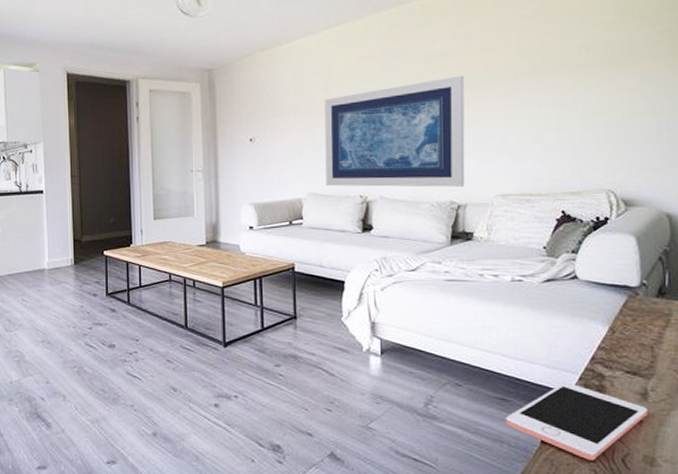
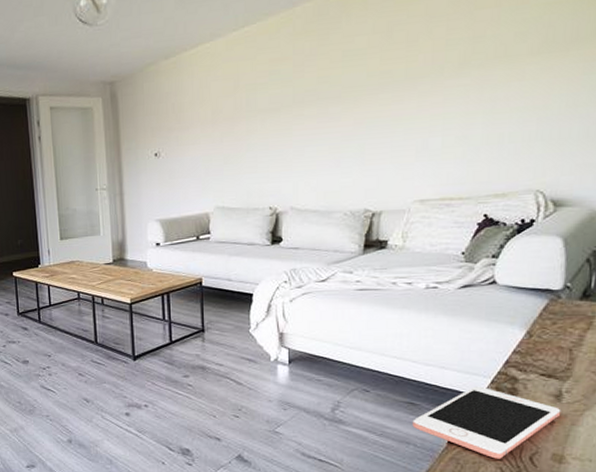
wall art: present [324,75,465,187] -> none [233,73,384,199]

